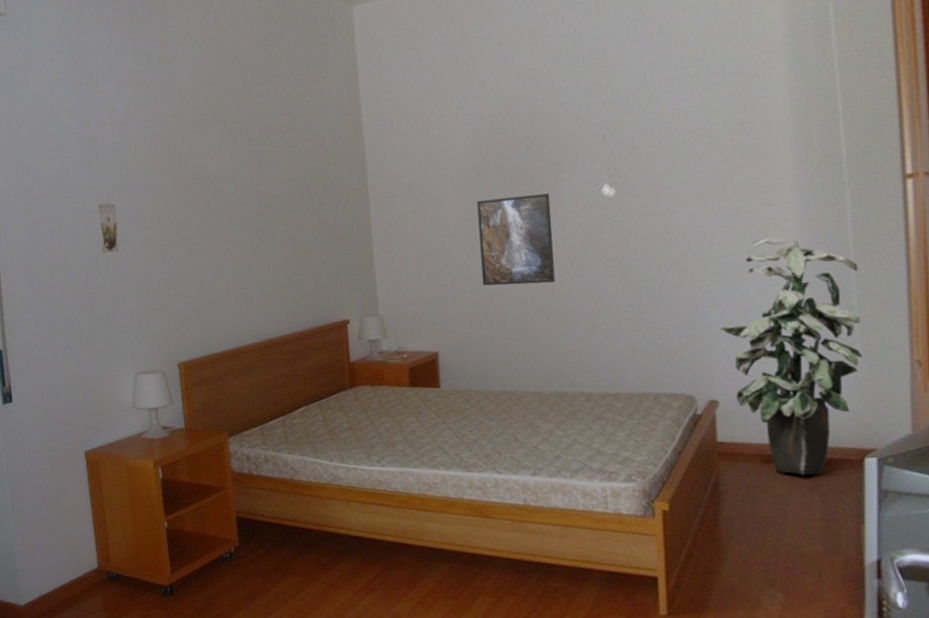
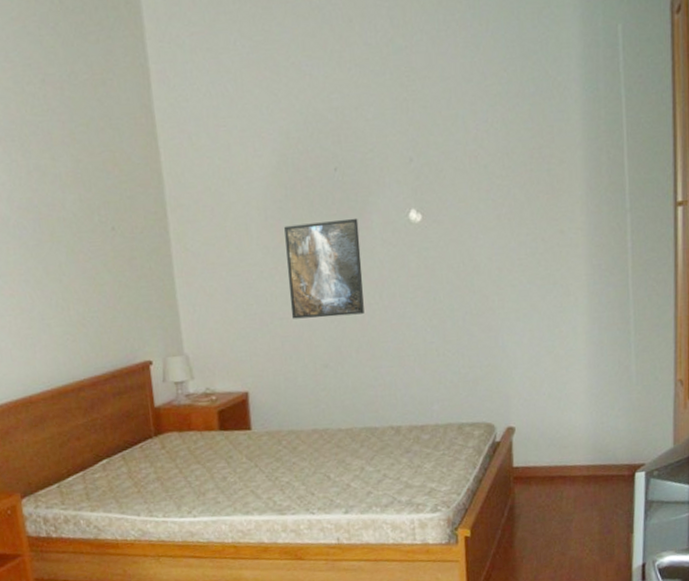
indoor plant: present [720,237,864,475] -> none [517,264,637,493]

